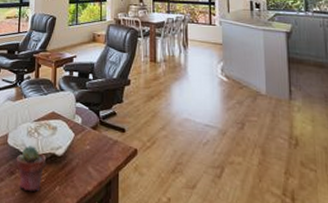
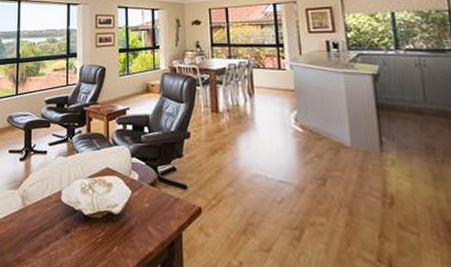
potted succulent: present [16,146,46,192] -> none [71,203,103,252]

